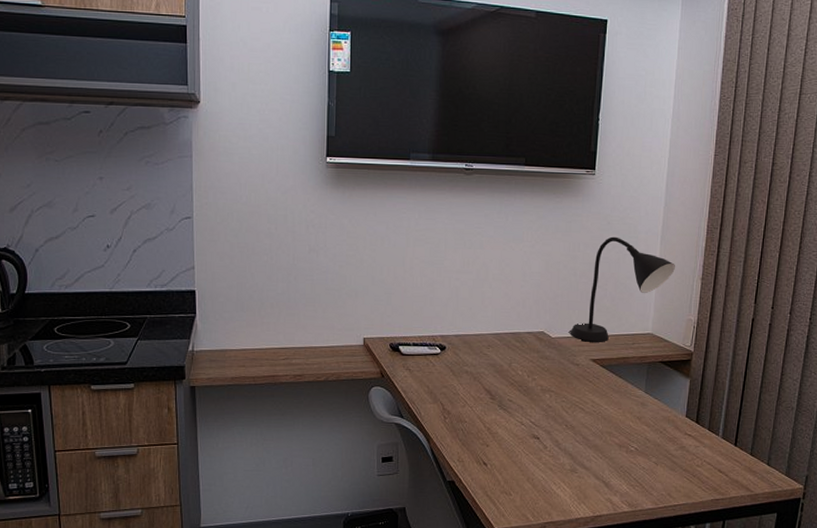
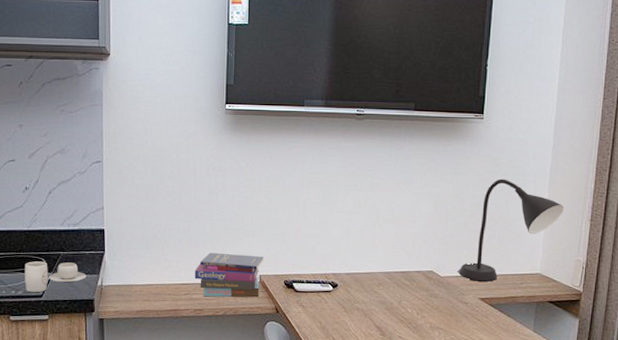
mug: none [107,325,133,360] -> present [24,261,48,293]
teacup: none [133,326,176,349] -> present [48,262,86,283]
books: none [294,314,368,362] -> present [194,252,264,298]

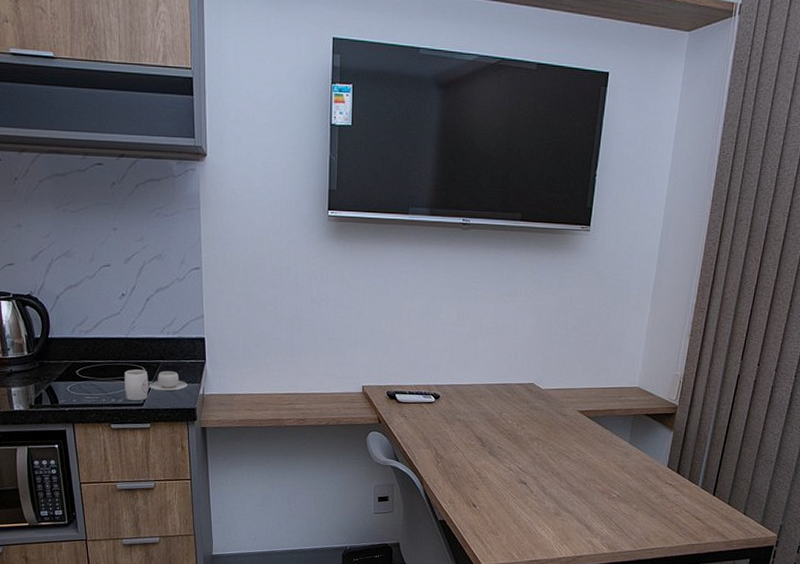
books: present [194,252,264,298] -> none [297,363,367,408]
desk lamp: present [457,179,564,282] -> none [558,292,665,395]

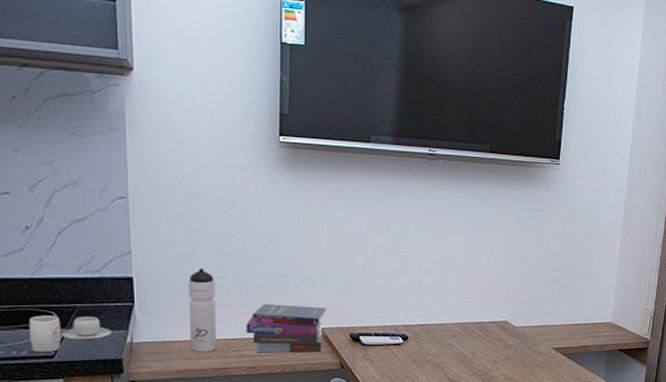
water bottle: none [250,330,273,405] -> present [189,268,217,352]
books: none [297,363,367,408] -> present [246,303,326,353]

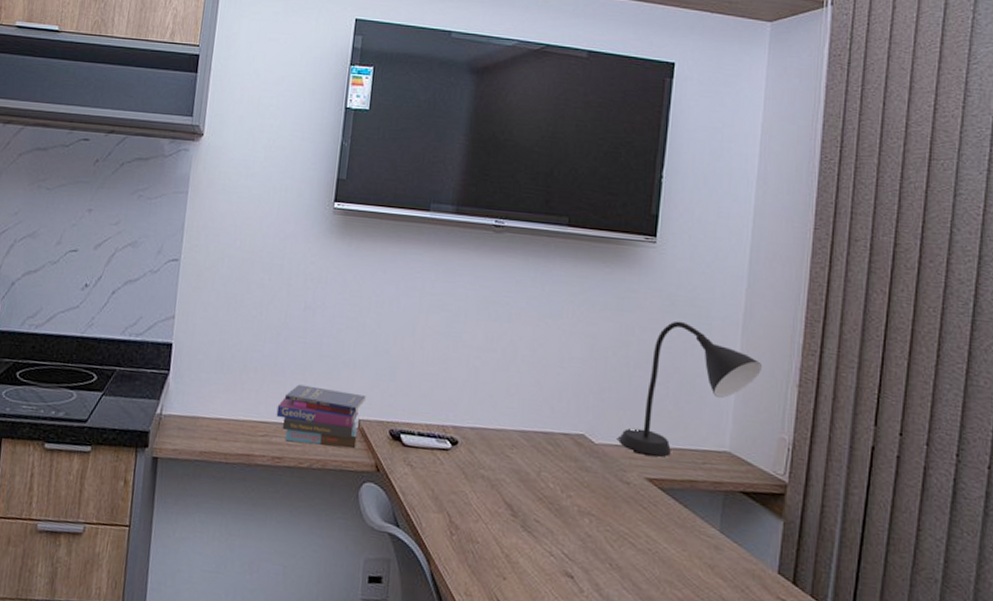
mug: present [29,315,61,353] -> none [68,375,99,417]
teacup: present [61,316,112,340] -> none [97,380,144,408]
water bottle: present [189,268,217,352] -> none [217,338,252,434]
desk lamp: none [532,227,635,331] -> present [617,321,762,457]

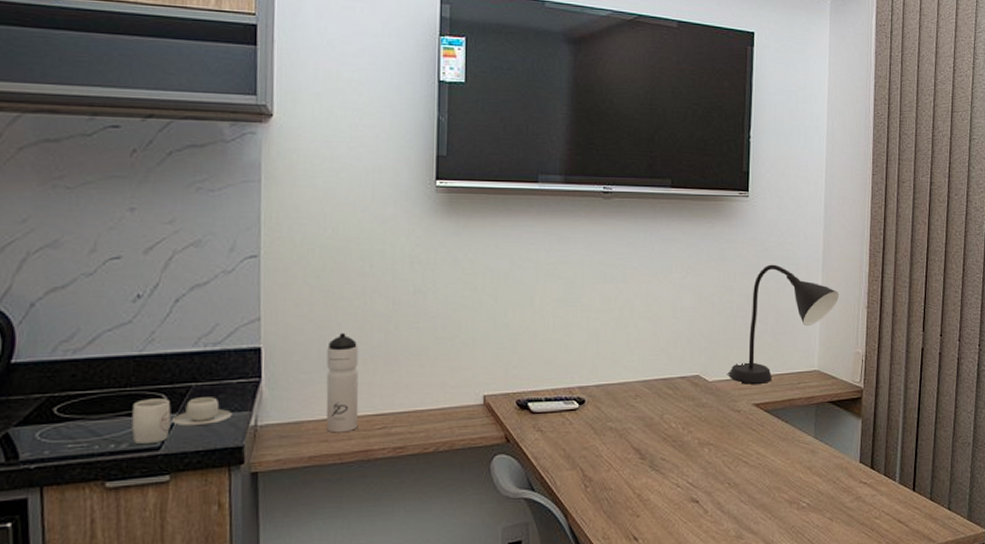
mug: none [68,375,99,417] -> present [131,398,171,445]
teacup: none [97,380,144,408] -> present [171,397,232,427]
water bottle: none [217,338,252,434] -> present [326,332,359,433]
books: present [276,384,366,449] -> none [393,370,489,430]

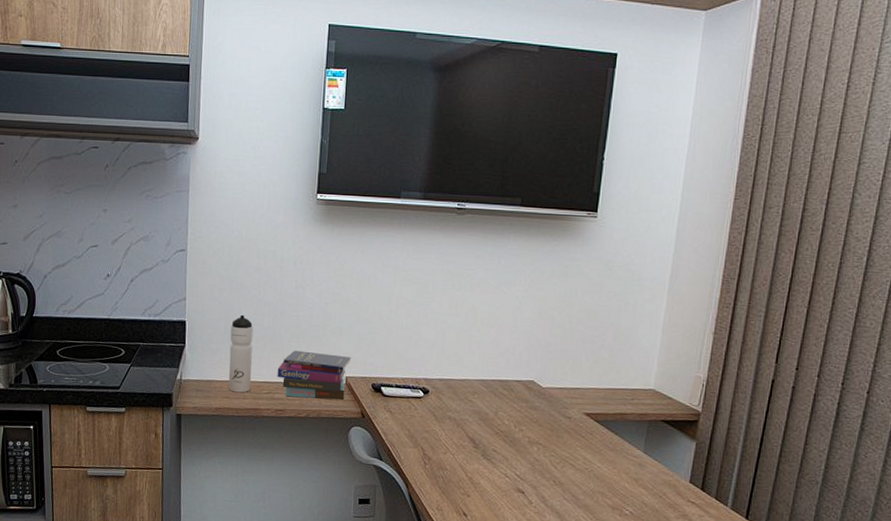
mug: present [131,398,171,445] -> none [102,351,127,384]
teacup: present [171,397,232,427] -> none [126,354,166,375]
books: none [393,370,489,430] -> present [277,350,351,401]
desk lamp: present [727,264,839,384] -> none [561,283,684,396]

